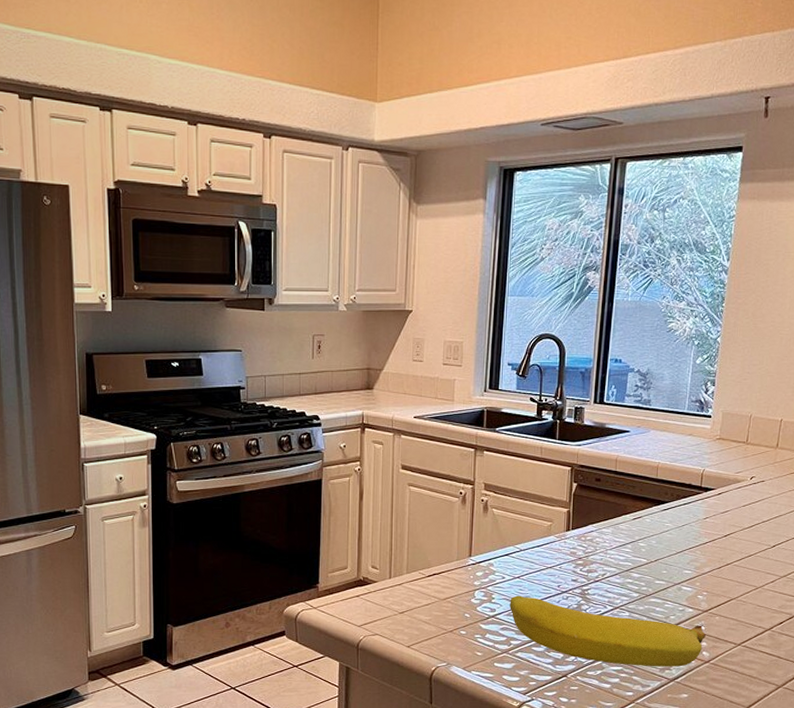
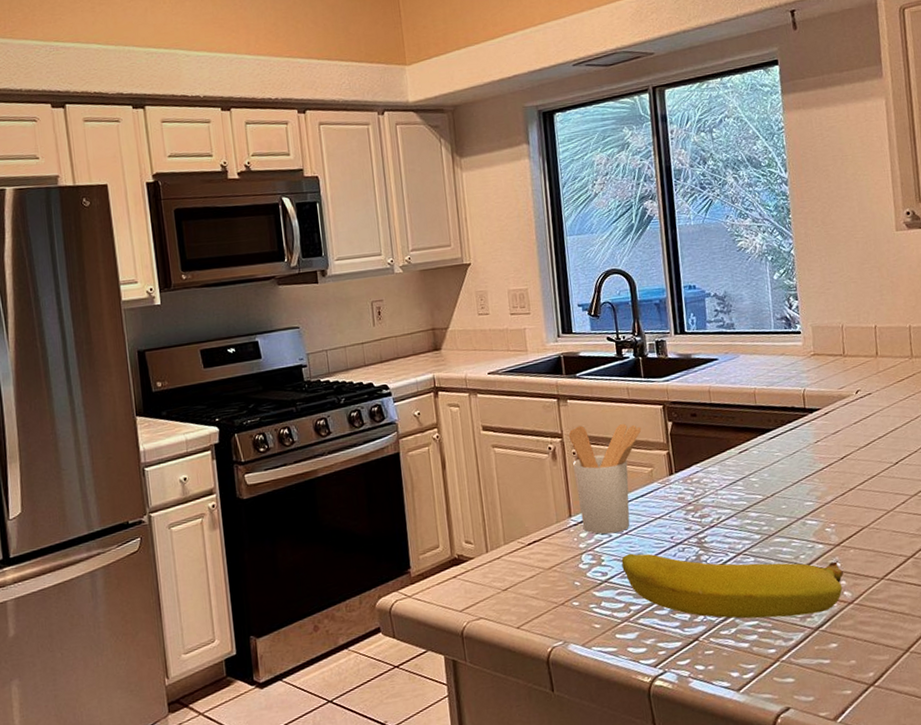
utensil holder: none [479,476,548,576] -> present [568,424,642,535]

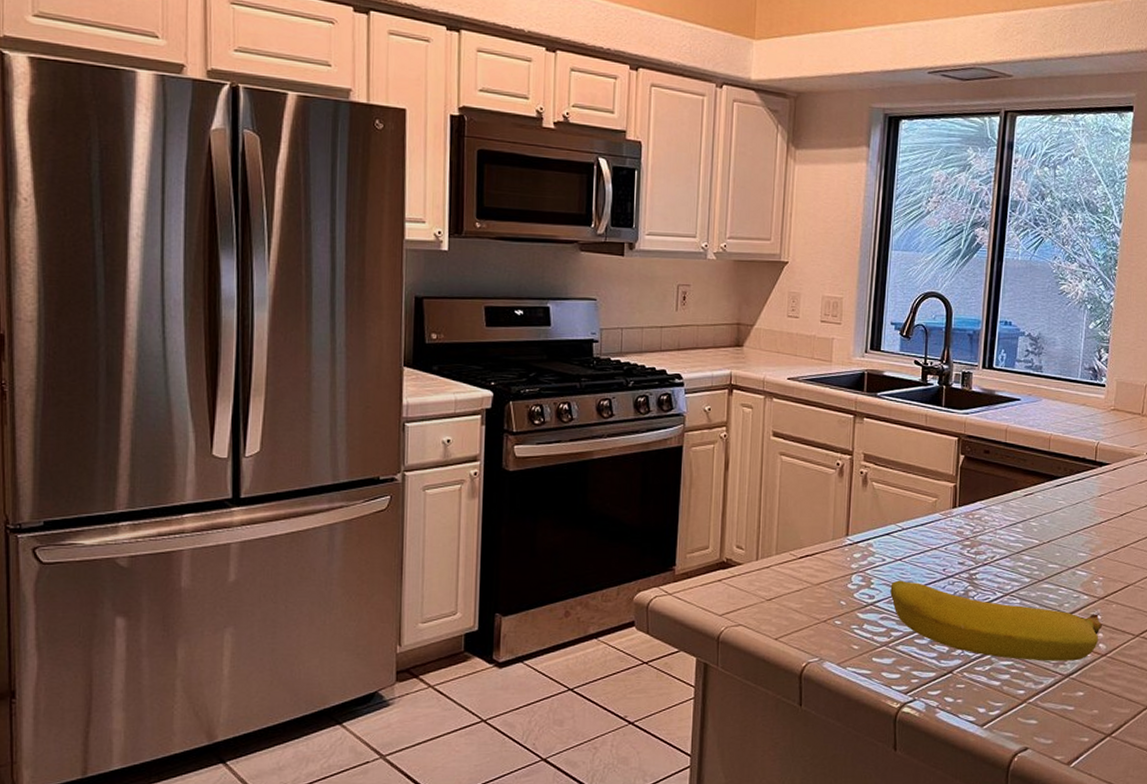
utensil holder: present [568,424,642,535] -> none [858,446,933,558]

